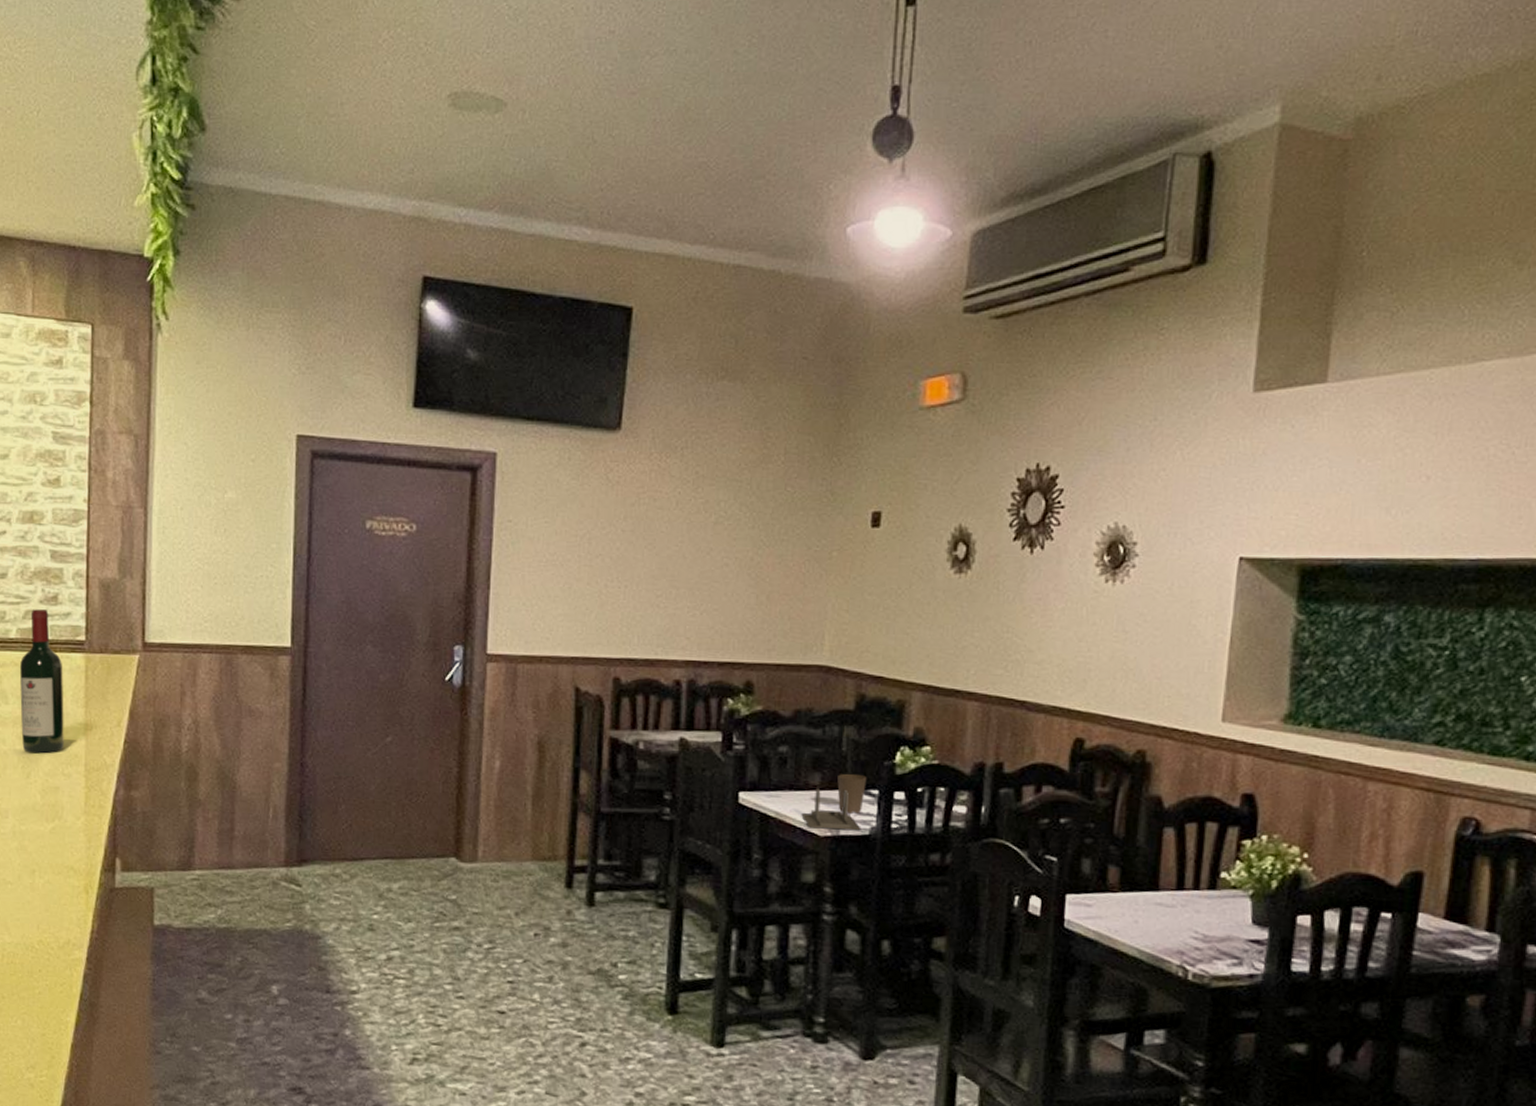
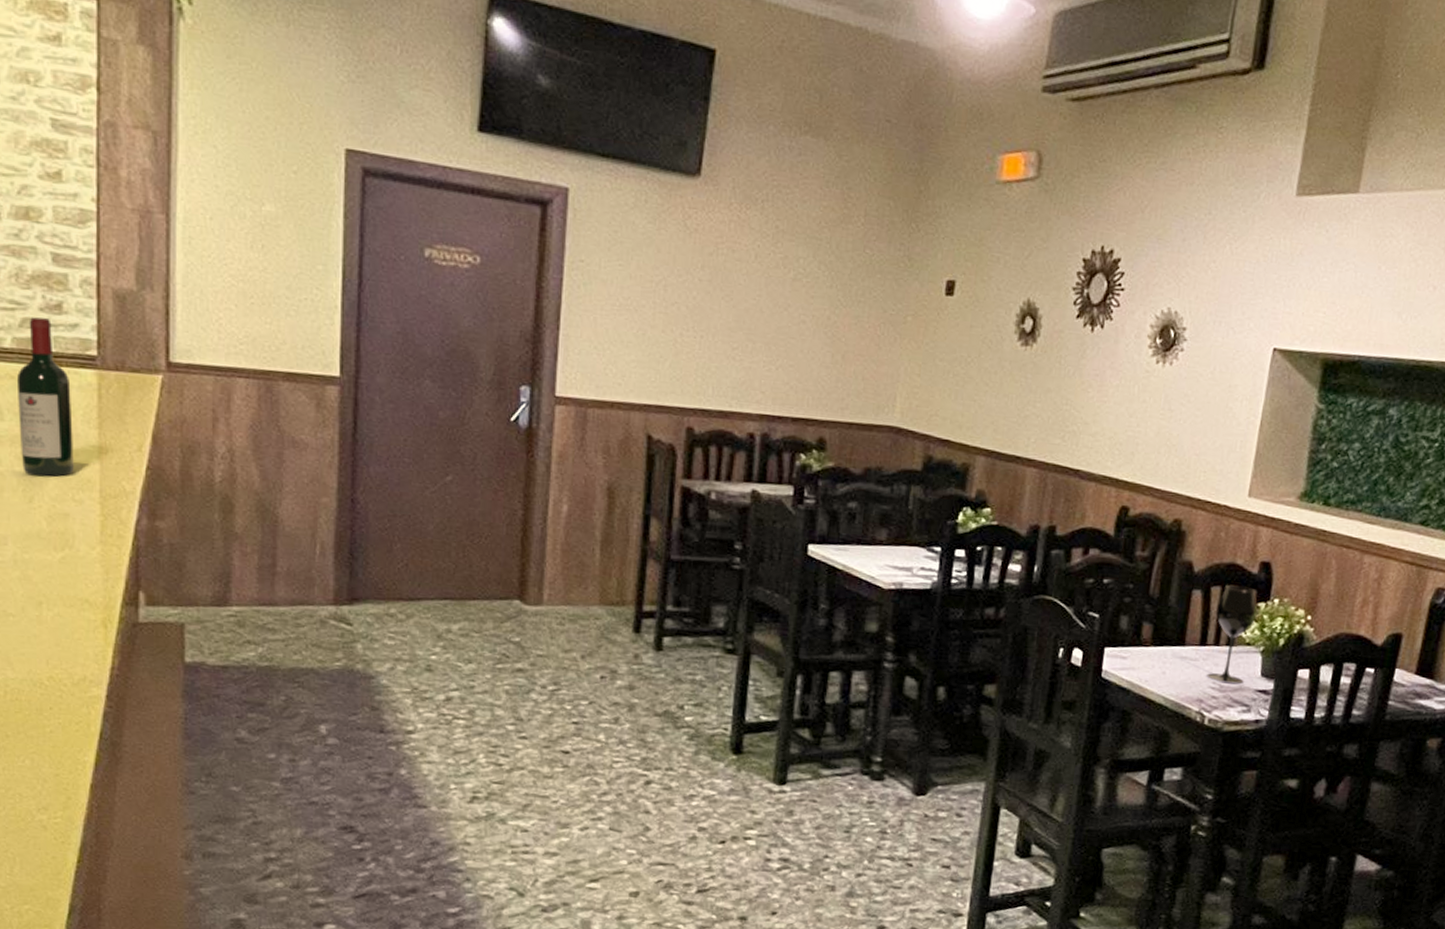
napkin holder: present [801,788,861,831] -> none [867,544,924,585]
cup: present [837,773,867,815] -> none [902,530,931,570]
wineglass: none [1187,821,1243,934] -> present [1207,585,1258,685]

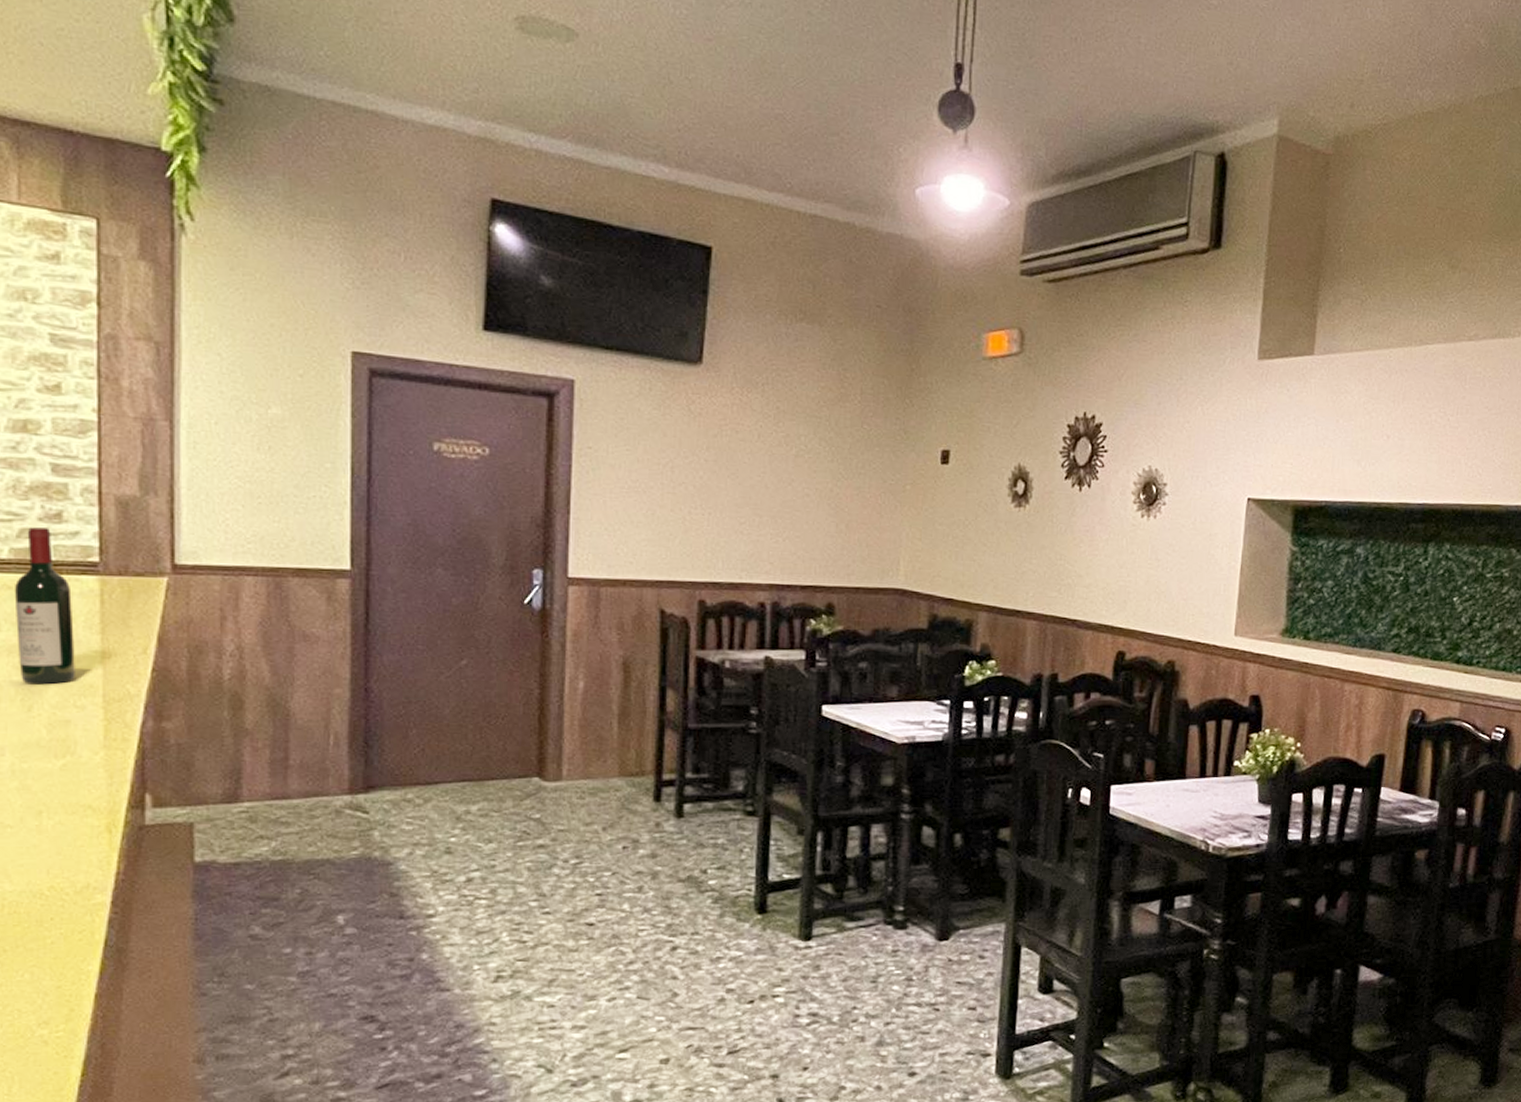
wineglass: present [1207,585,1258,685] -> none [1208,719,1251,812]

